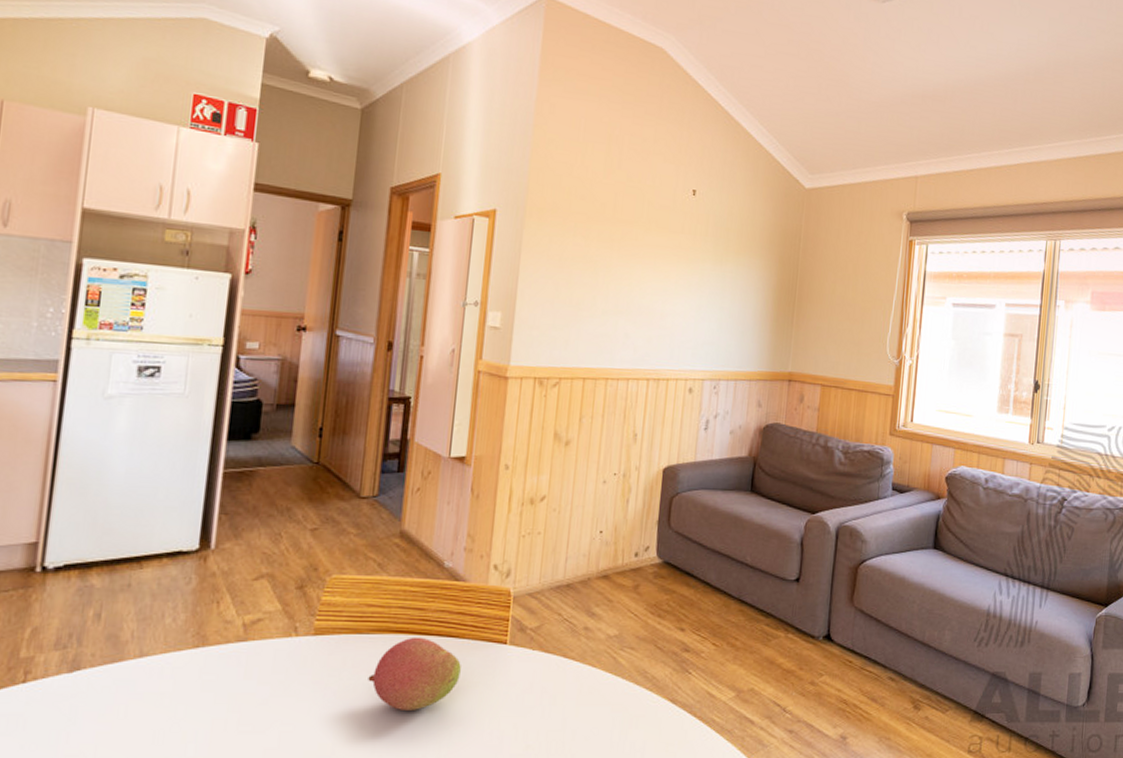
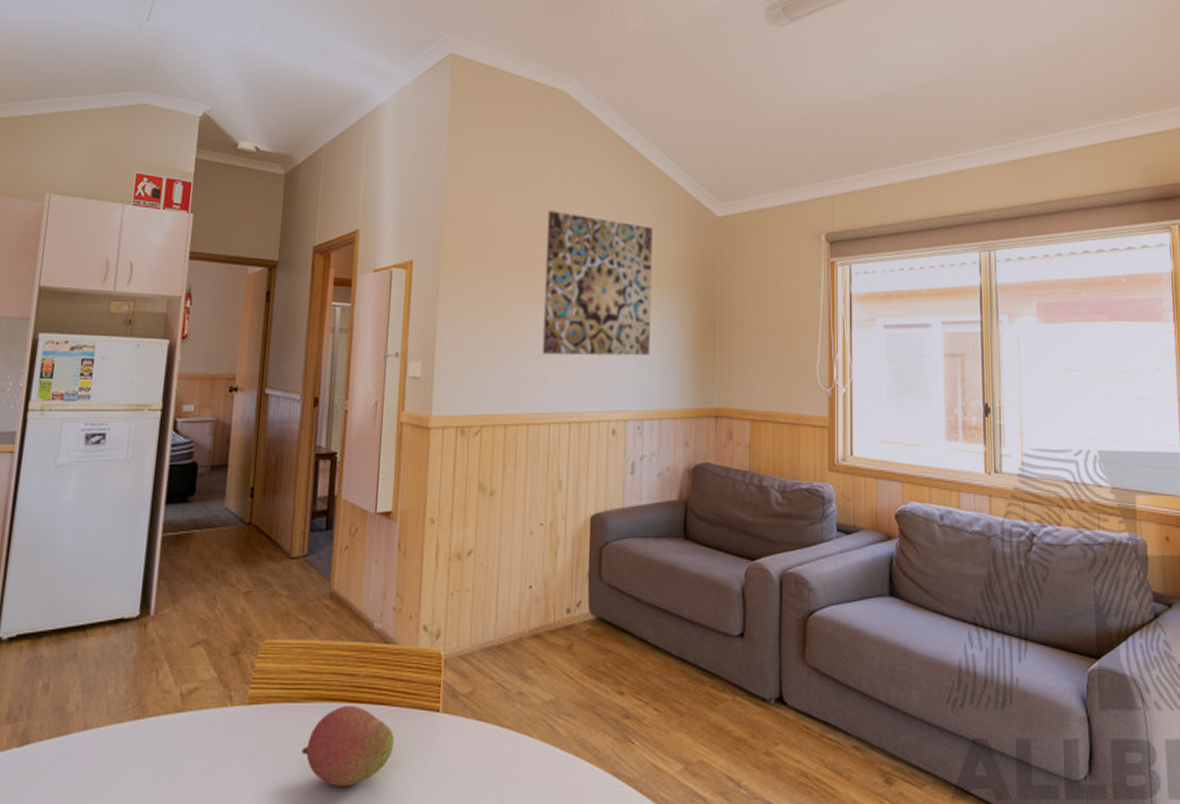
wall art: none [624,169,742,319] -> present [542,210,653,356]

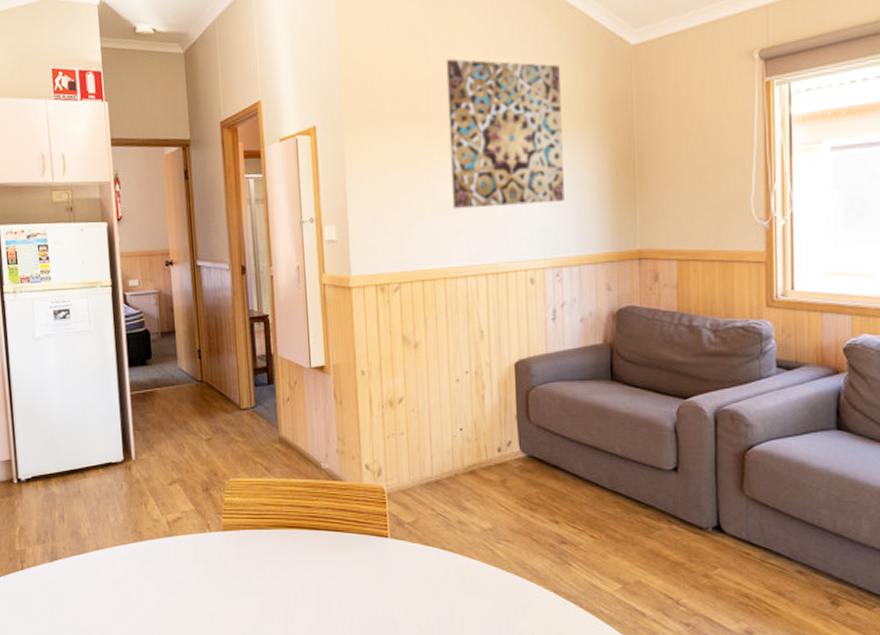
fruit: present [301,705,394,788] -> none [273,531,351,598]

